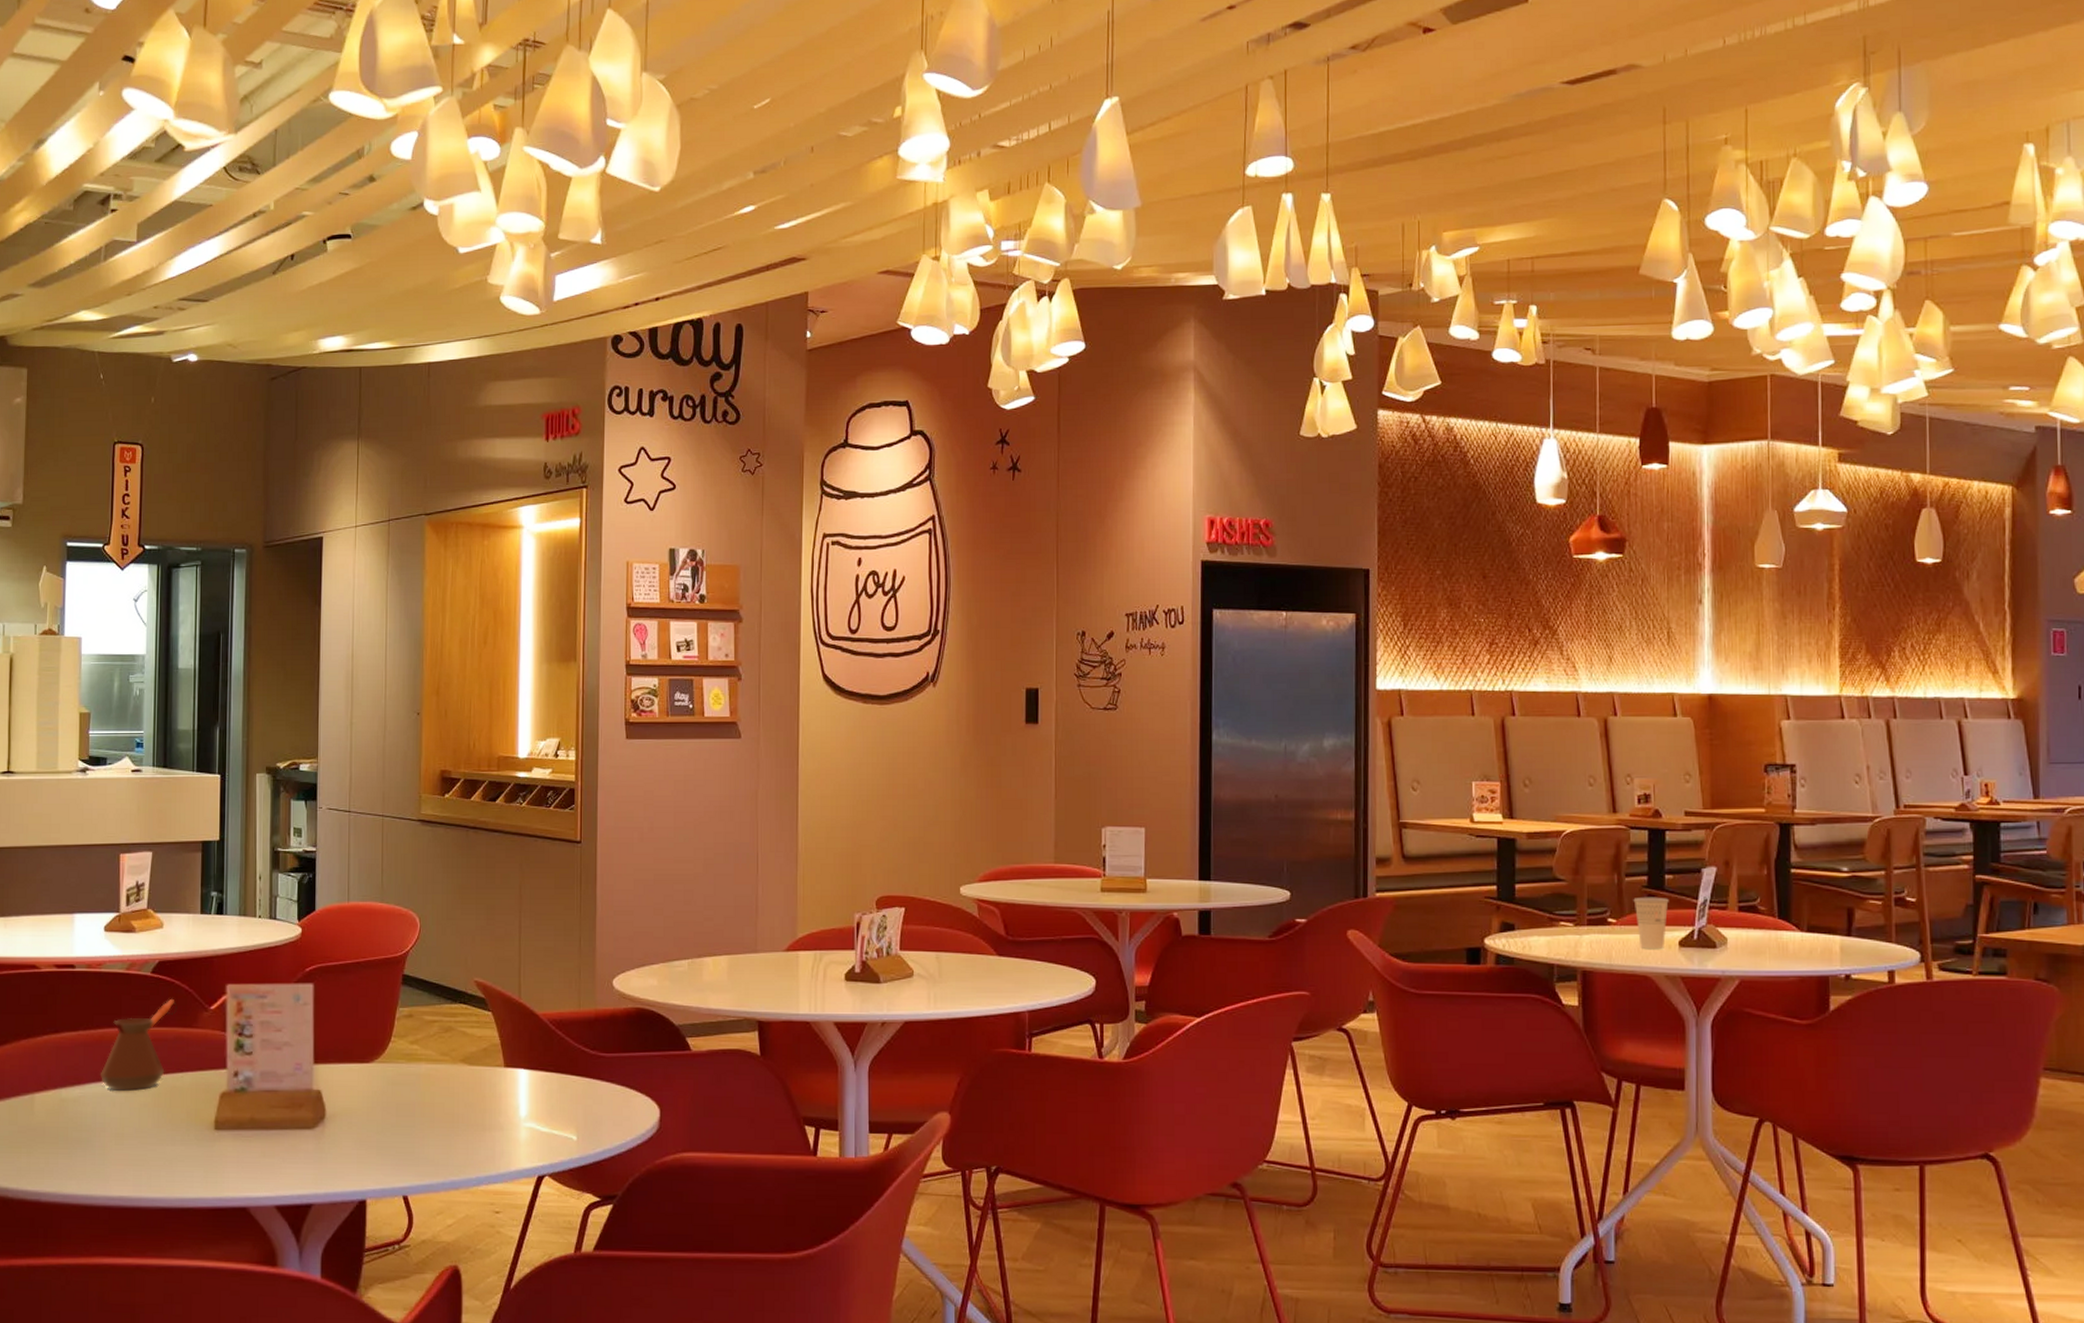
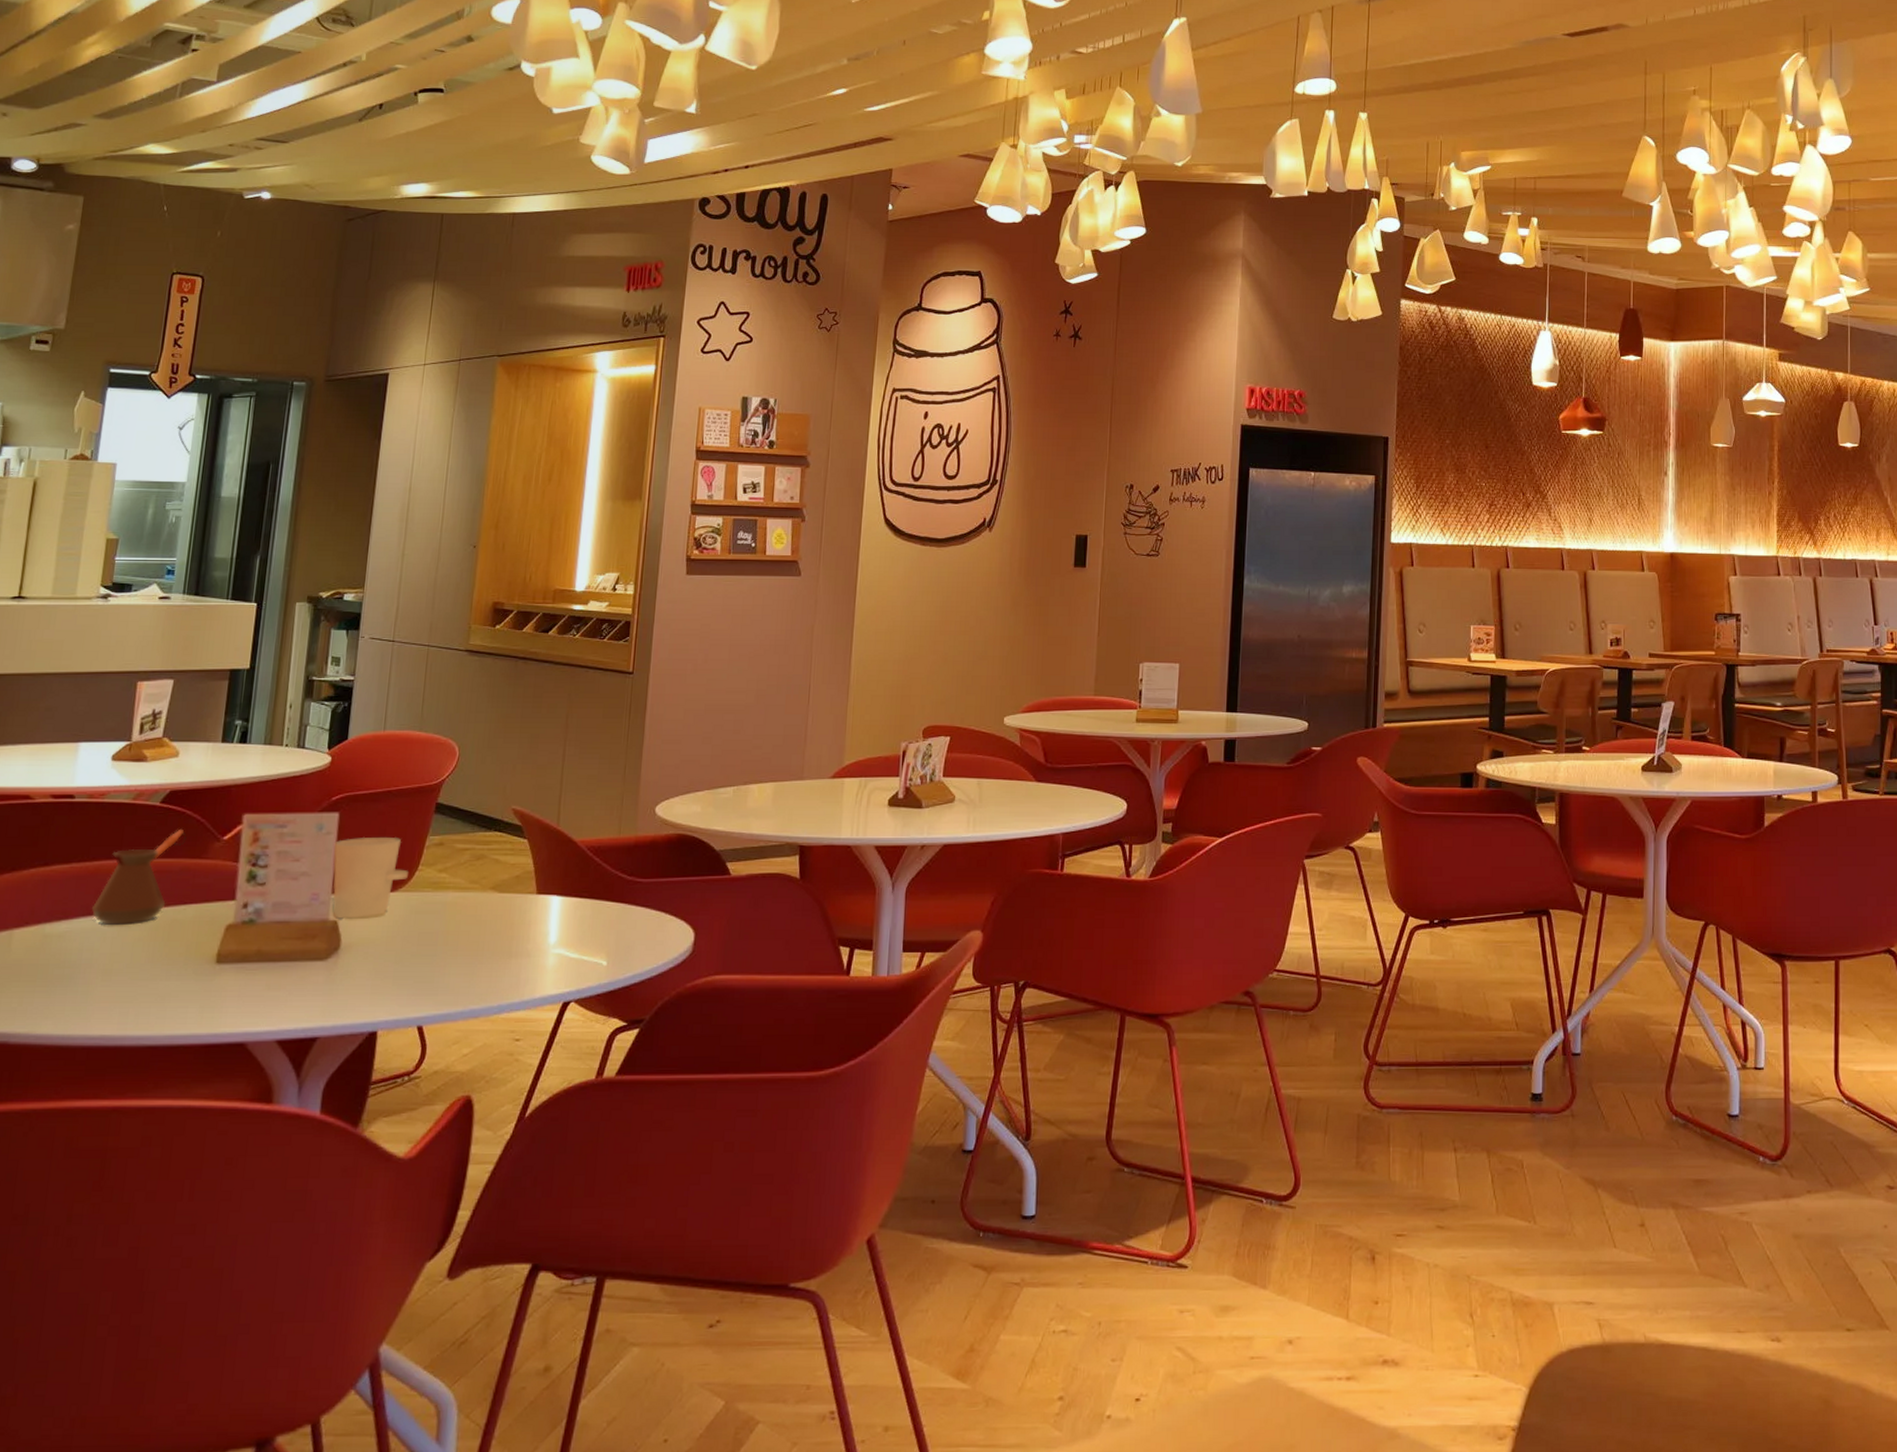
cup: none [311,1009,383,1090] -> present [332,838,410,920]
cup: present [1633,896,1669,950] -> none [1604,727,1634,774]

